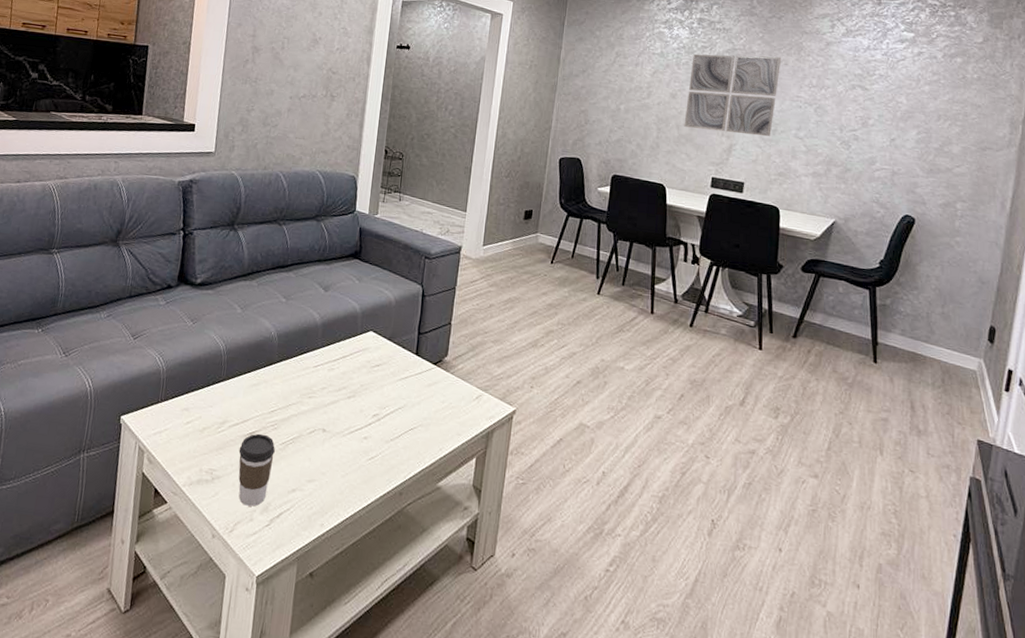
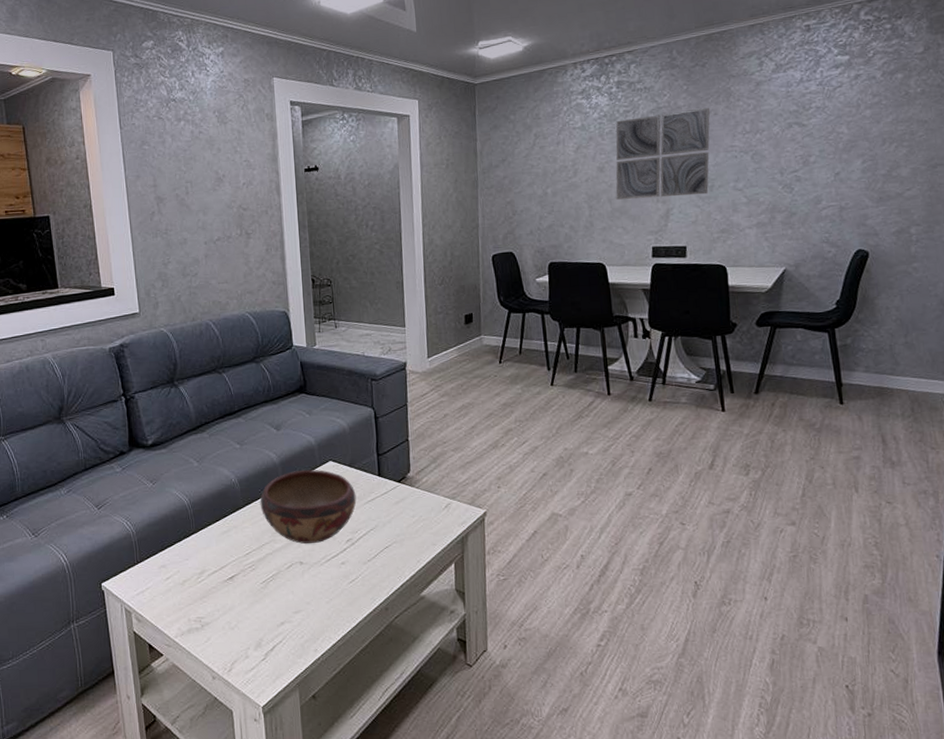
coffee cup: present [238,433,275,507] -> none [222,576,258,645]
decorative bowl: none [294,335,391,413] -> present [260,469,357,544]

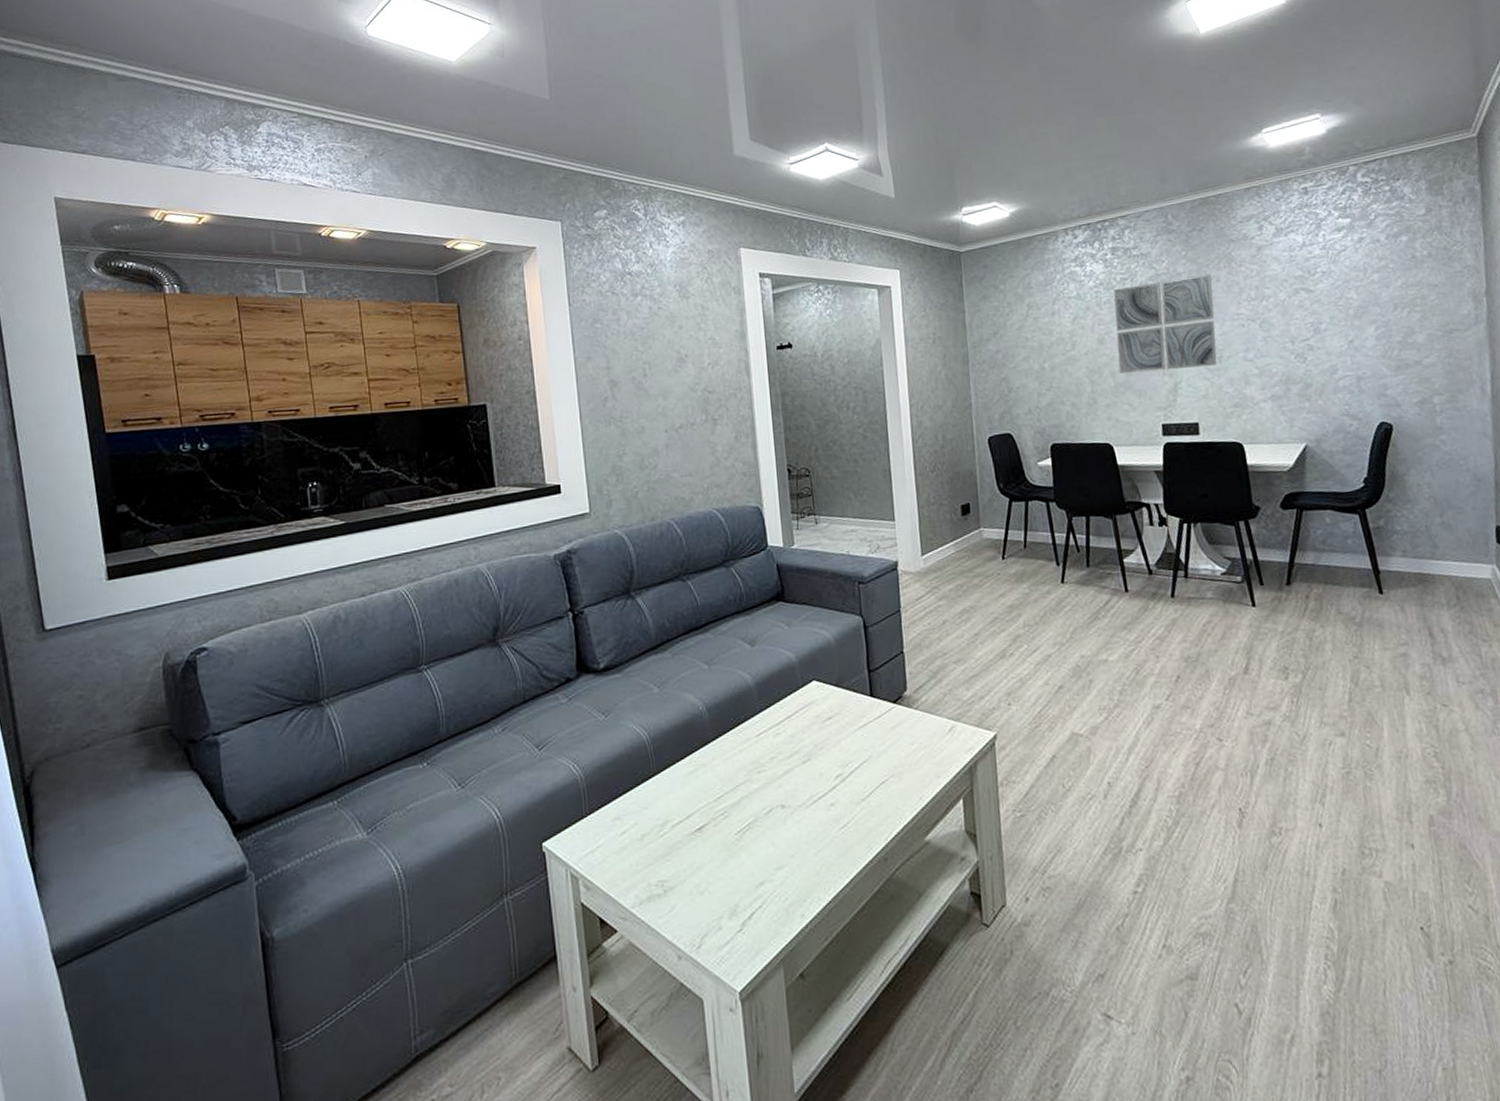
decorative bowl: present [260,469,357,544] -> none [732,691,846,783]

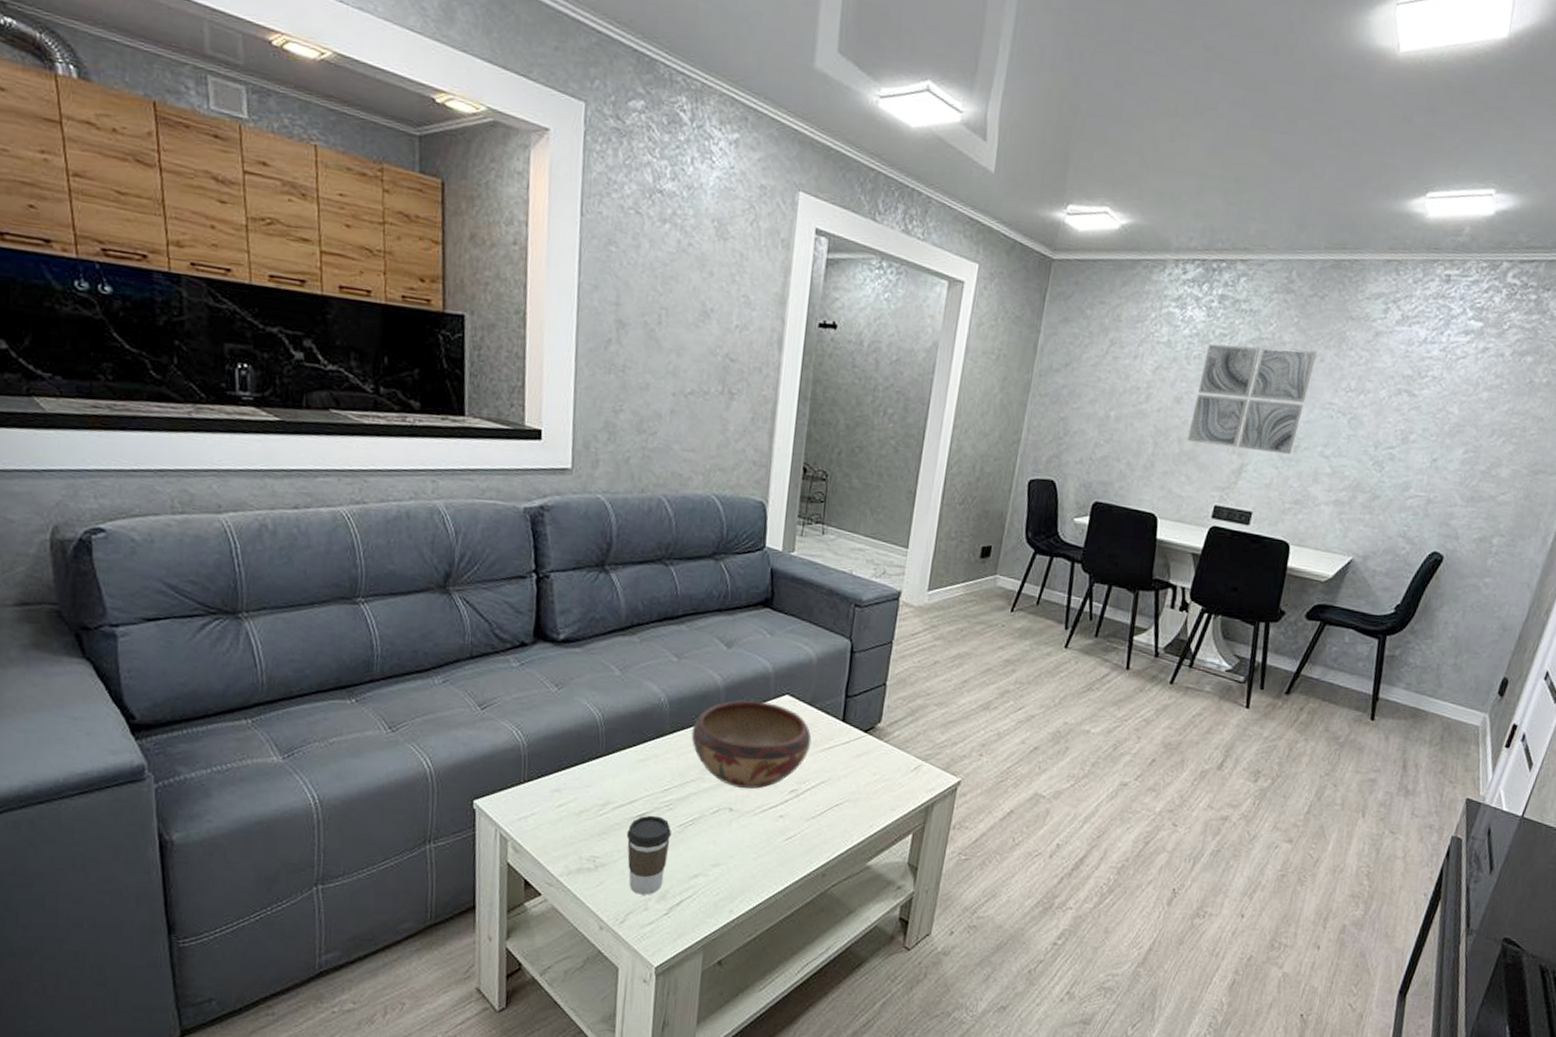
coffee cup: none [688,826,732,914] -> present [626,815,671,895]
decorative bowl: none [732,691,846,783] -> present [691,700,812,789]

